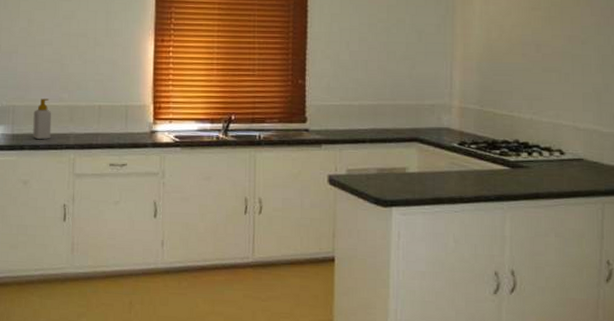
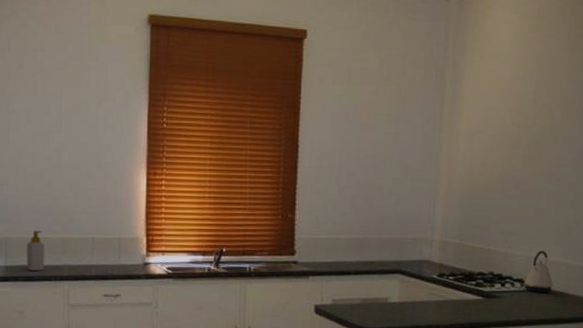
kettle: none [553,117,585,162] -> present [524,251,553,293]

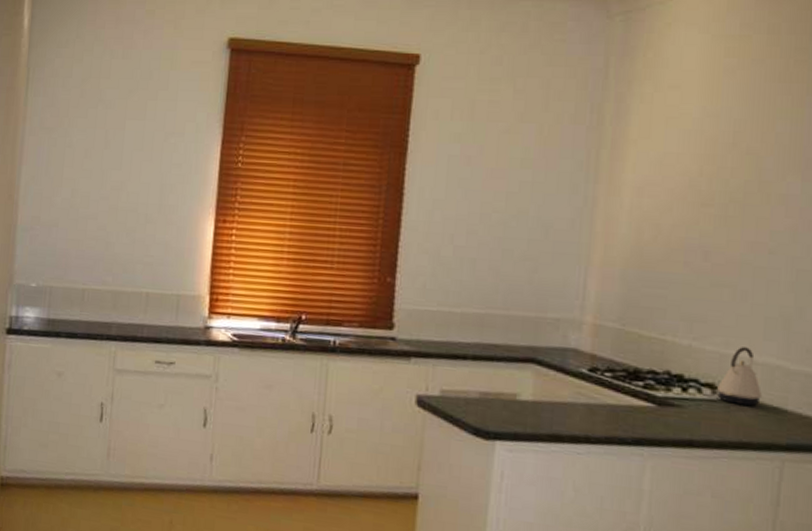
soap bottle: present [26,231,45,272] -> none [70,280,93,328]

